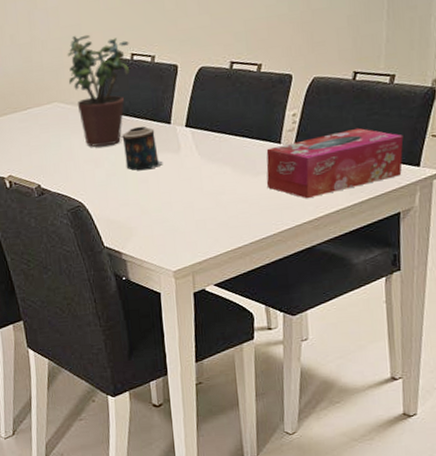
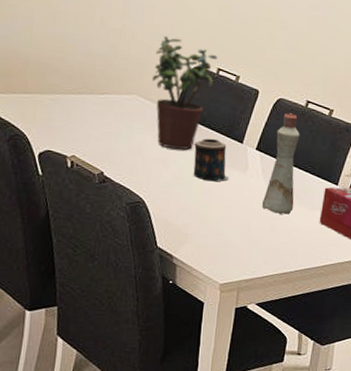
bottle: none [201,79,237,188] -> present [261,113,300,215]

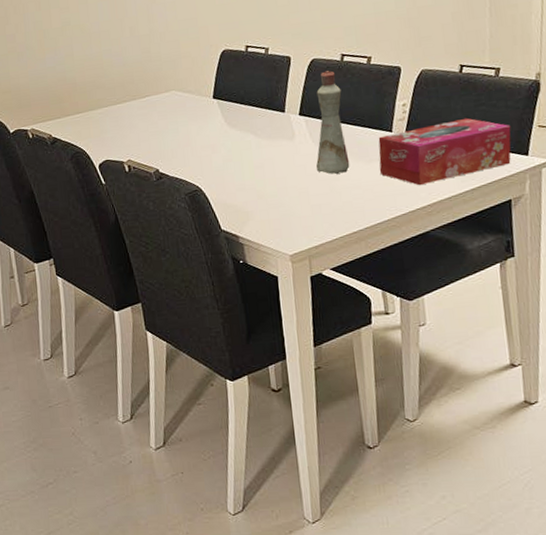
potted plant: present [151,36,218,150] -> none [184,27,244,134]
candle: present [193,138,229,182] -> none [238,114,278,157]

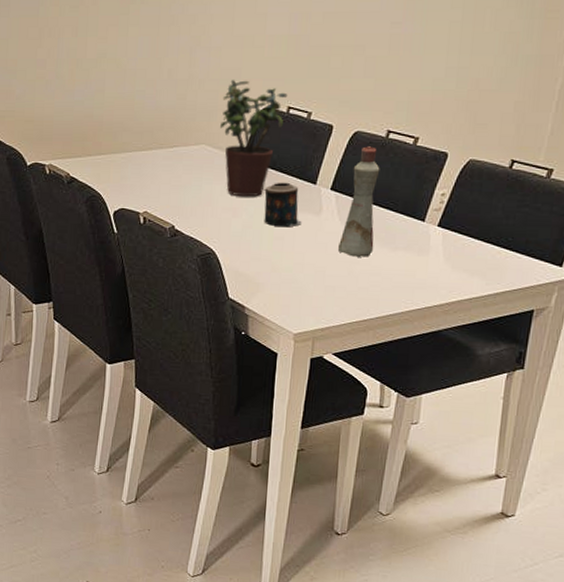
potted plant: none [184,27,244,134] -> present [219,80,288,197]
candle: none [238,114,278,157] -> present [264,182,302,227]
tissue box: present [378,117,511,186] -> none [402,217,551,282]

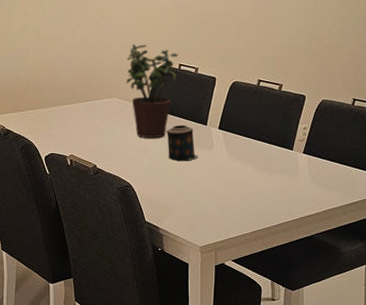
bottle: present [337,146,380,257] -> none [228,93,256,182]

